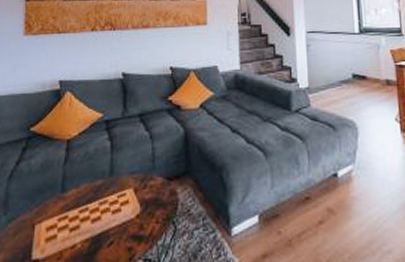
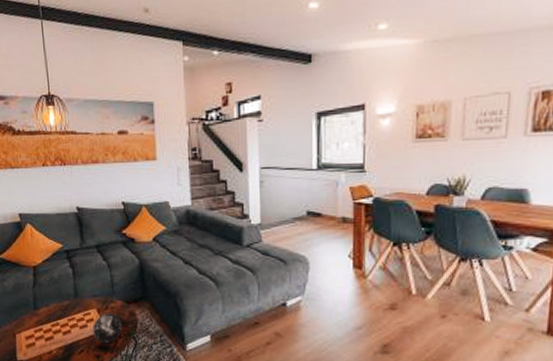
decorative orb: none [127,193,161,232] -> present [93,313,122,344]

